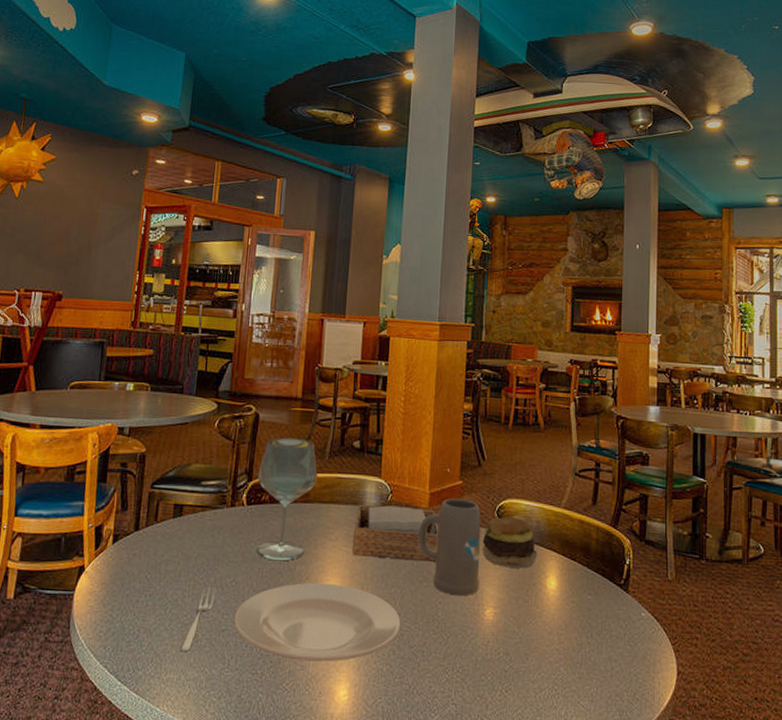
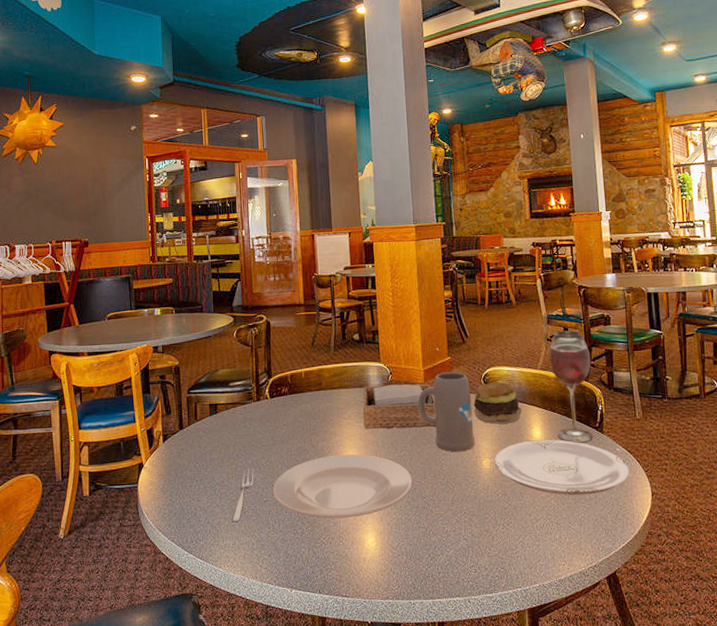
wine glass: present [256,437,318,561] -> none [276,337,327,441]
plate: none [499,591,655,666] -> present [494,439,630,496]
wineglass: none [575,465,622,601] -> present [549,330,593,442]

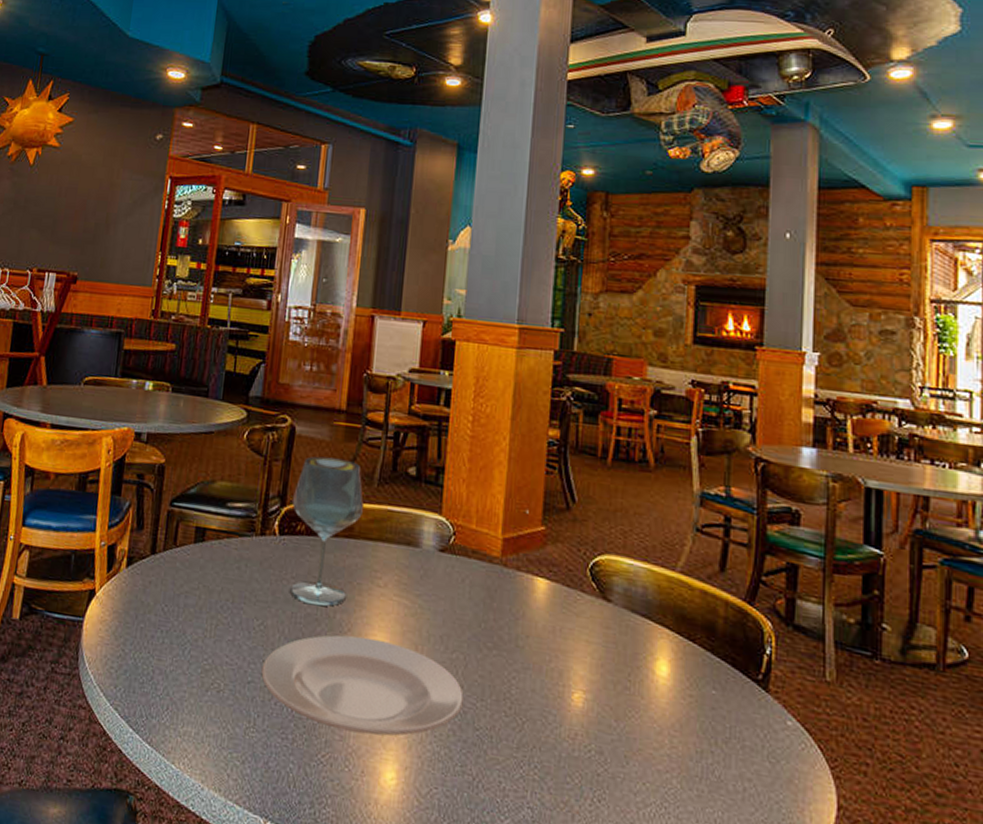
fork: present [231,467,254,523] -> none [199,627,241,703]
wine glass: none [276,337,327,441] -> present [289,456,365,607]
napkin holder: present [363,384,436,429] -> none [404,545,514,626]
beer mug: present [418,372,475,452] -> none [487,547,569,672]
burger: present [473,382,522,424] -> none [569,577,644,645]
plate: present [494,439,630,496] -> none [590,676,806,786]
wineglass: present [549,330,593,442] -> none [695,519,762,700]

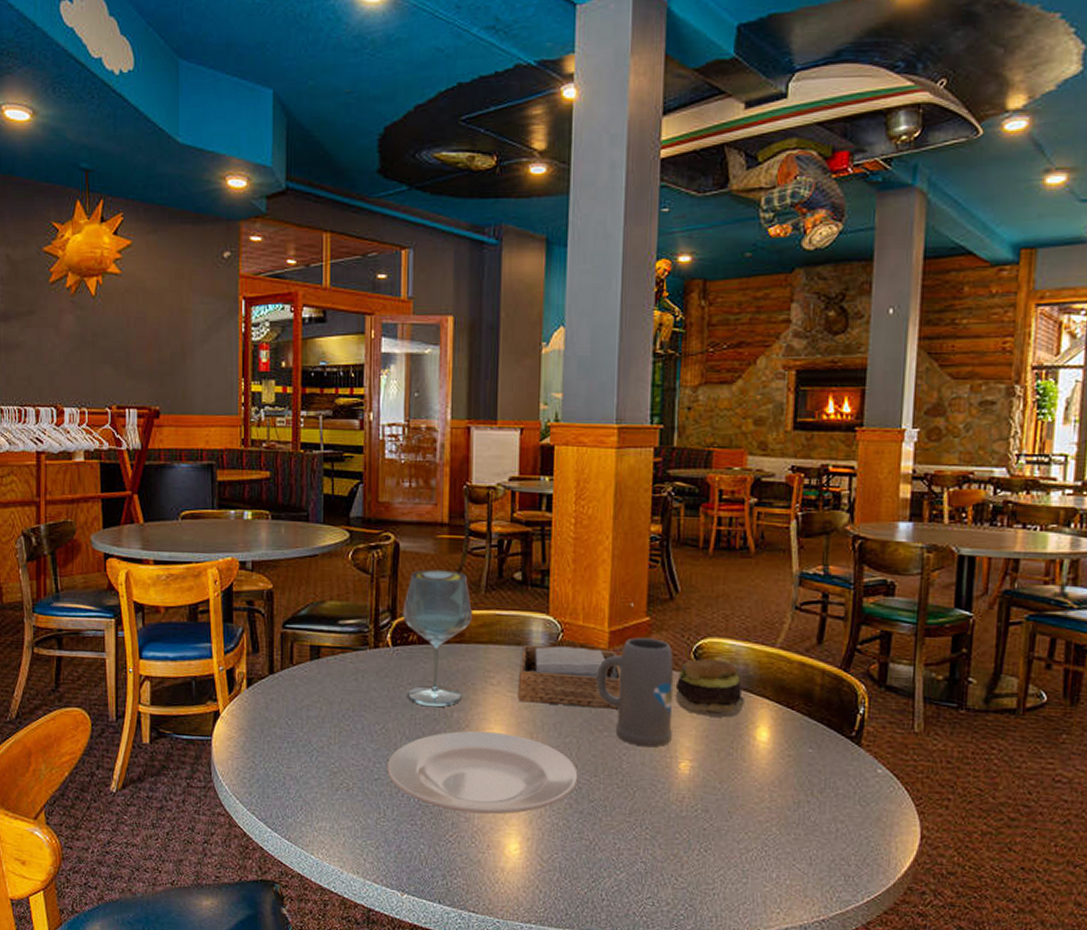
napkin holder: none [404,545,514,626] -> present [517,644,622,709]
beer mug: none [487,547,569,672] -> present [596,637,674,747]
burger: none [569,577,644,645] -> present [675,659,746,717]

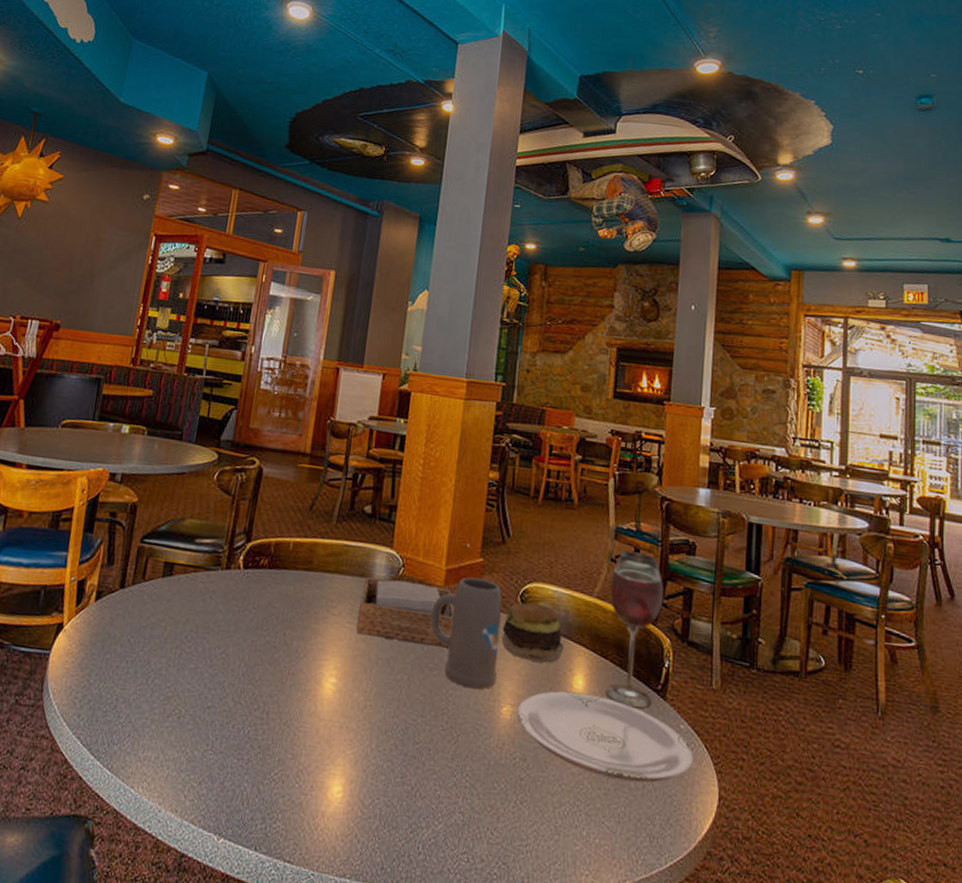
plate: present [387,730,580,815] -> none [221,660,407,753]
wine glass: present [403,569,473,707] -> none [250,495,324,634]
plate: none [696,743,894,827] -> present [517,690,695,783]
wineglass: none [793,597,857,755] -> present [606,550,664,708]

